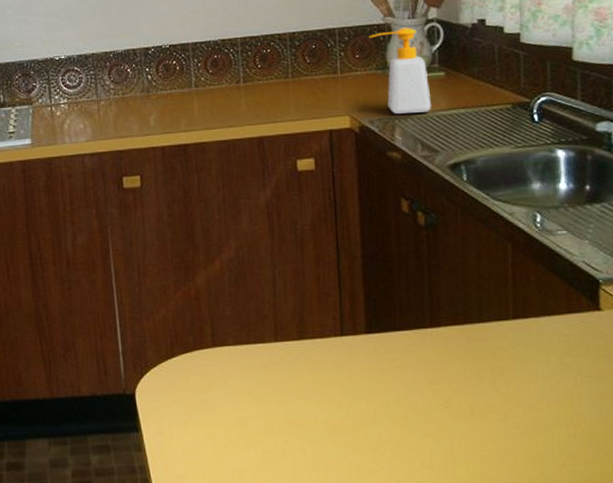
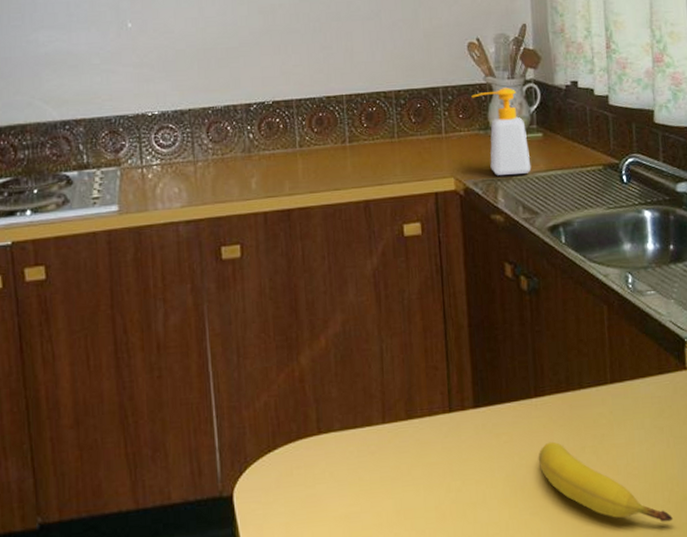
fruit: none [432,370,578,456] -> present [538,441,673,522]

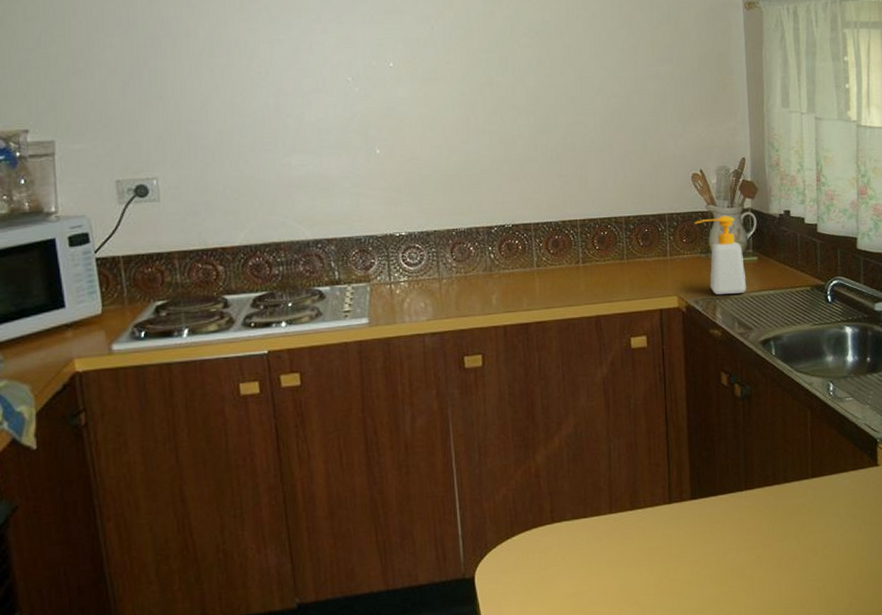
fruit: present [538,441,673,522] -> none [746,528,862,596]

